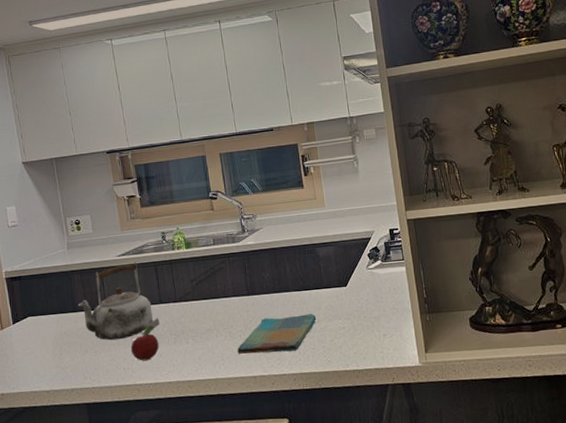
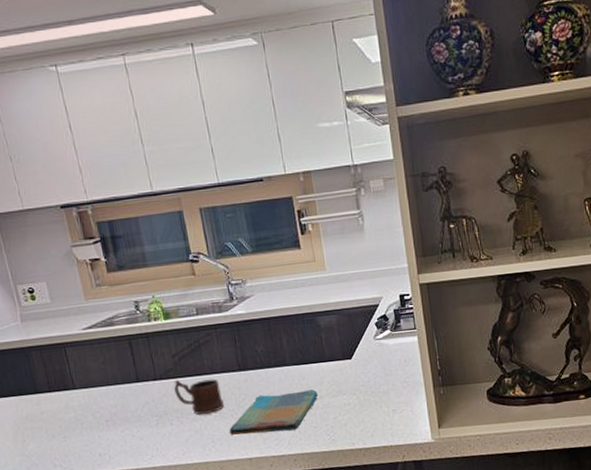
kettle: present [77,261,153,341] -> none [39,335,130,424]
fruit: present [130,318,160,361] -> none [105,398,139,446]
mug: none [191,302,233,335] -> present [174,379,224,415]

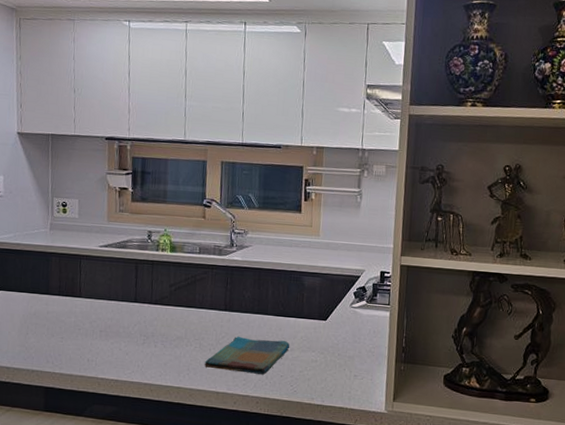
mug: present [174,379,224,415] -> none [165,308,205,343]

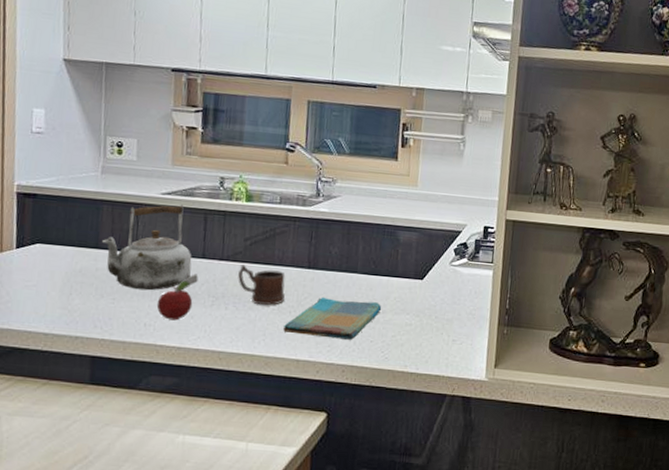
kettle: none [51,255,126,331] -> present [101,204,192,291]
fruit: none [97,316,132,357] -> present [156,274,199,321]
mug: none [165,308,205,343] -> present [238,265,286,305]

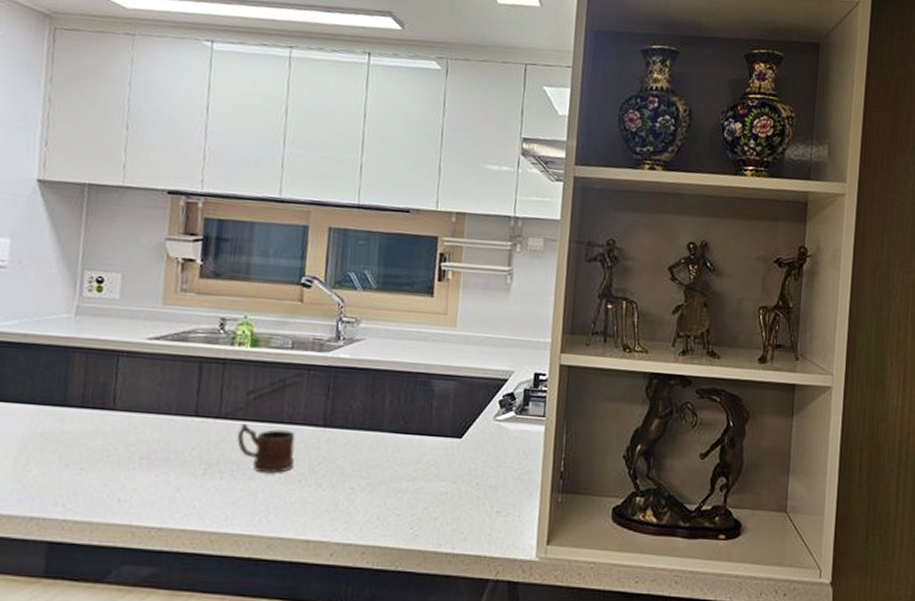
kettle: present [101,204,192,291] -> none [70,351,182,458]
fruit: present [156,274,199,321] -> none [134,435,189,495]
dish towel: present [283,296,382,340] -> none [291,461,412,514]

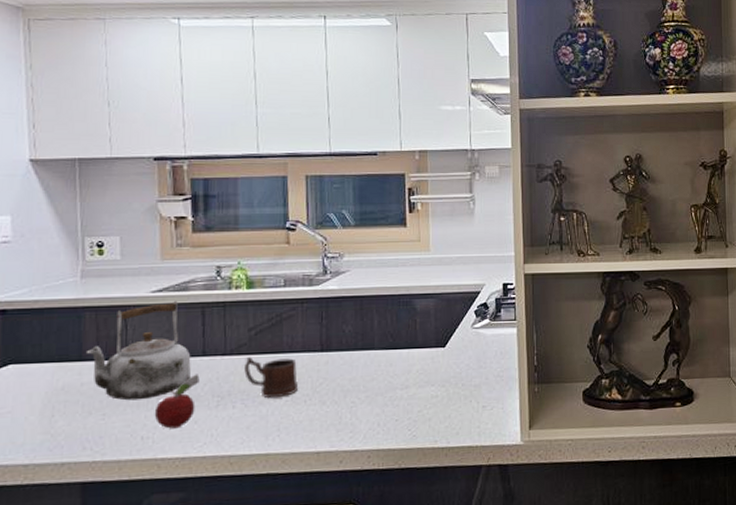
kettle: none [70,351,182,458] -> present [85,300,191,401]
fruit: none [134,435,189,495] -> present [154,374,200,429]

